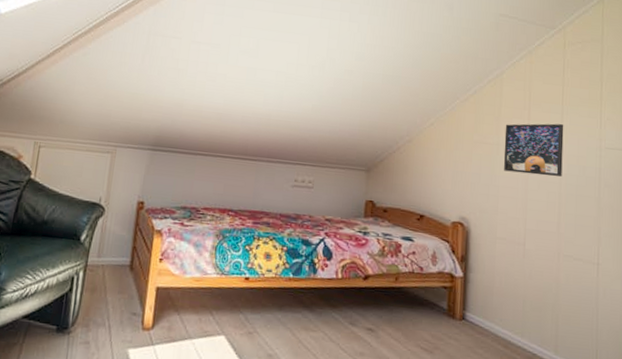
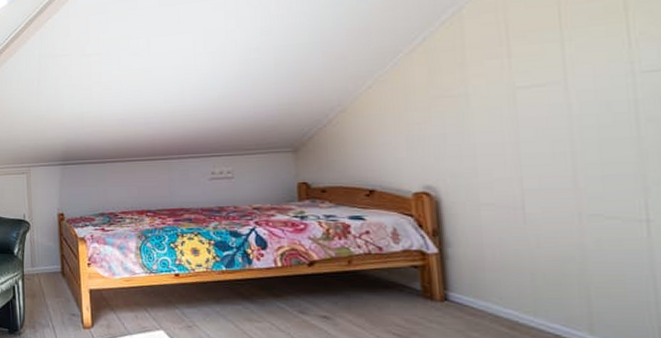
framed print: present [503,123,564,177] -> none [474,54,572,125]

